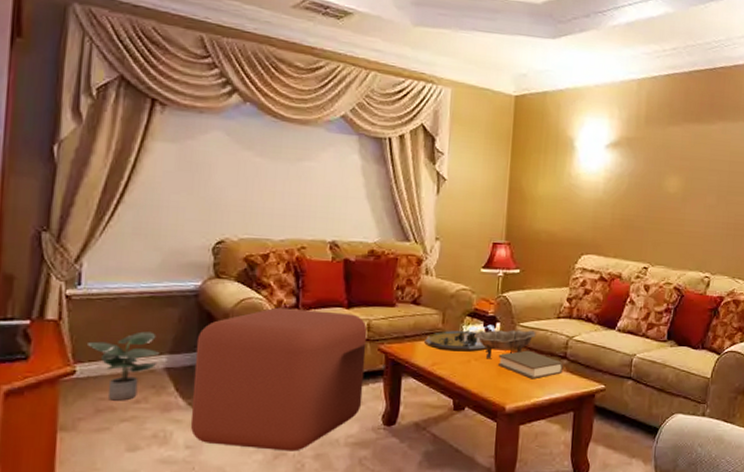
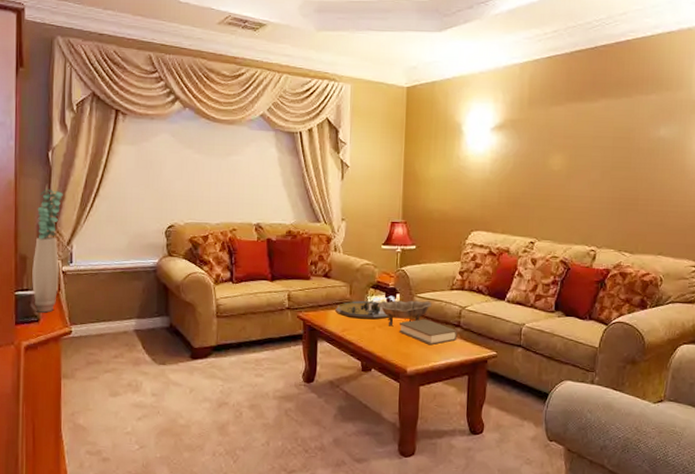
vase: none [20,185,72,348] -> present [32,184,63,313]
potted plant: present [88,331,160,401] -> none [79,300,130,356]
cube: present [190,307,368,452] -> none [155,280,288,402]

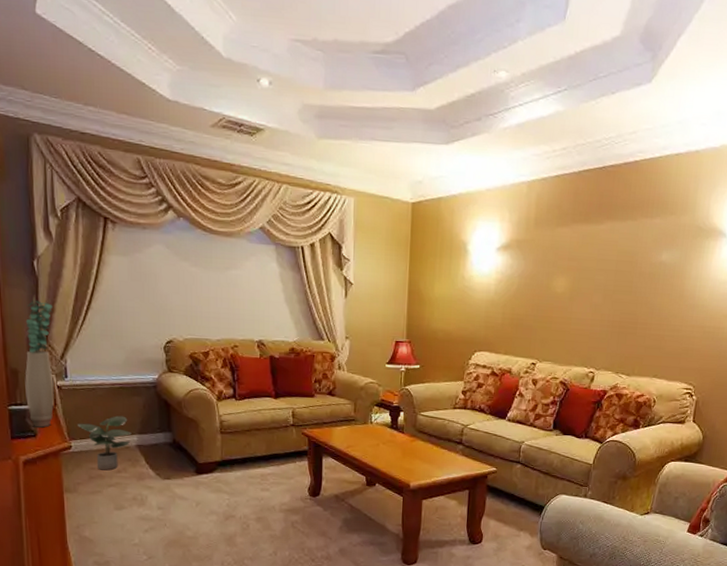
potted plant: none [79,300,130,356] -> present [78,415,132,471]
decorative tray: present [335,295,395,320] -> none [340,413,399,437]
decorative bowl: present [378,300,432,327] -> none [382,418,435,443]
book: present [399,319,457,345] -> none [403,436,459,462]

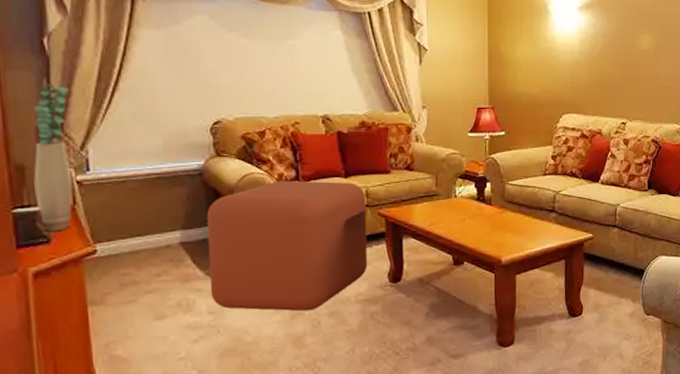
potted plant: present [78,415,132,471] -> none [104,210,173,275]
cube: none [158,397,293,515] -> present [206,180,368,311]

